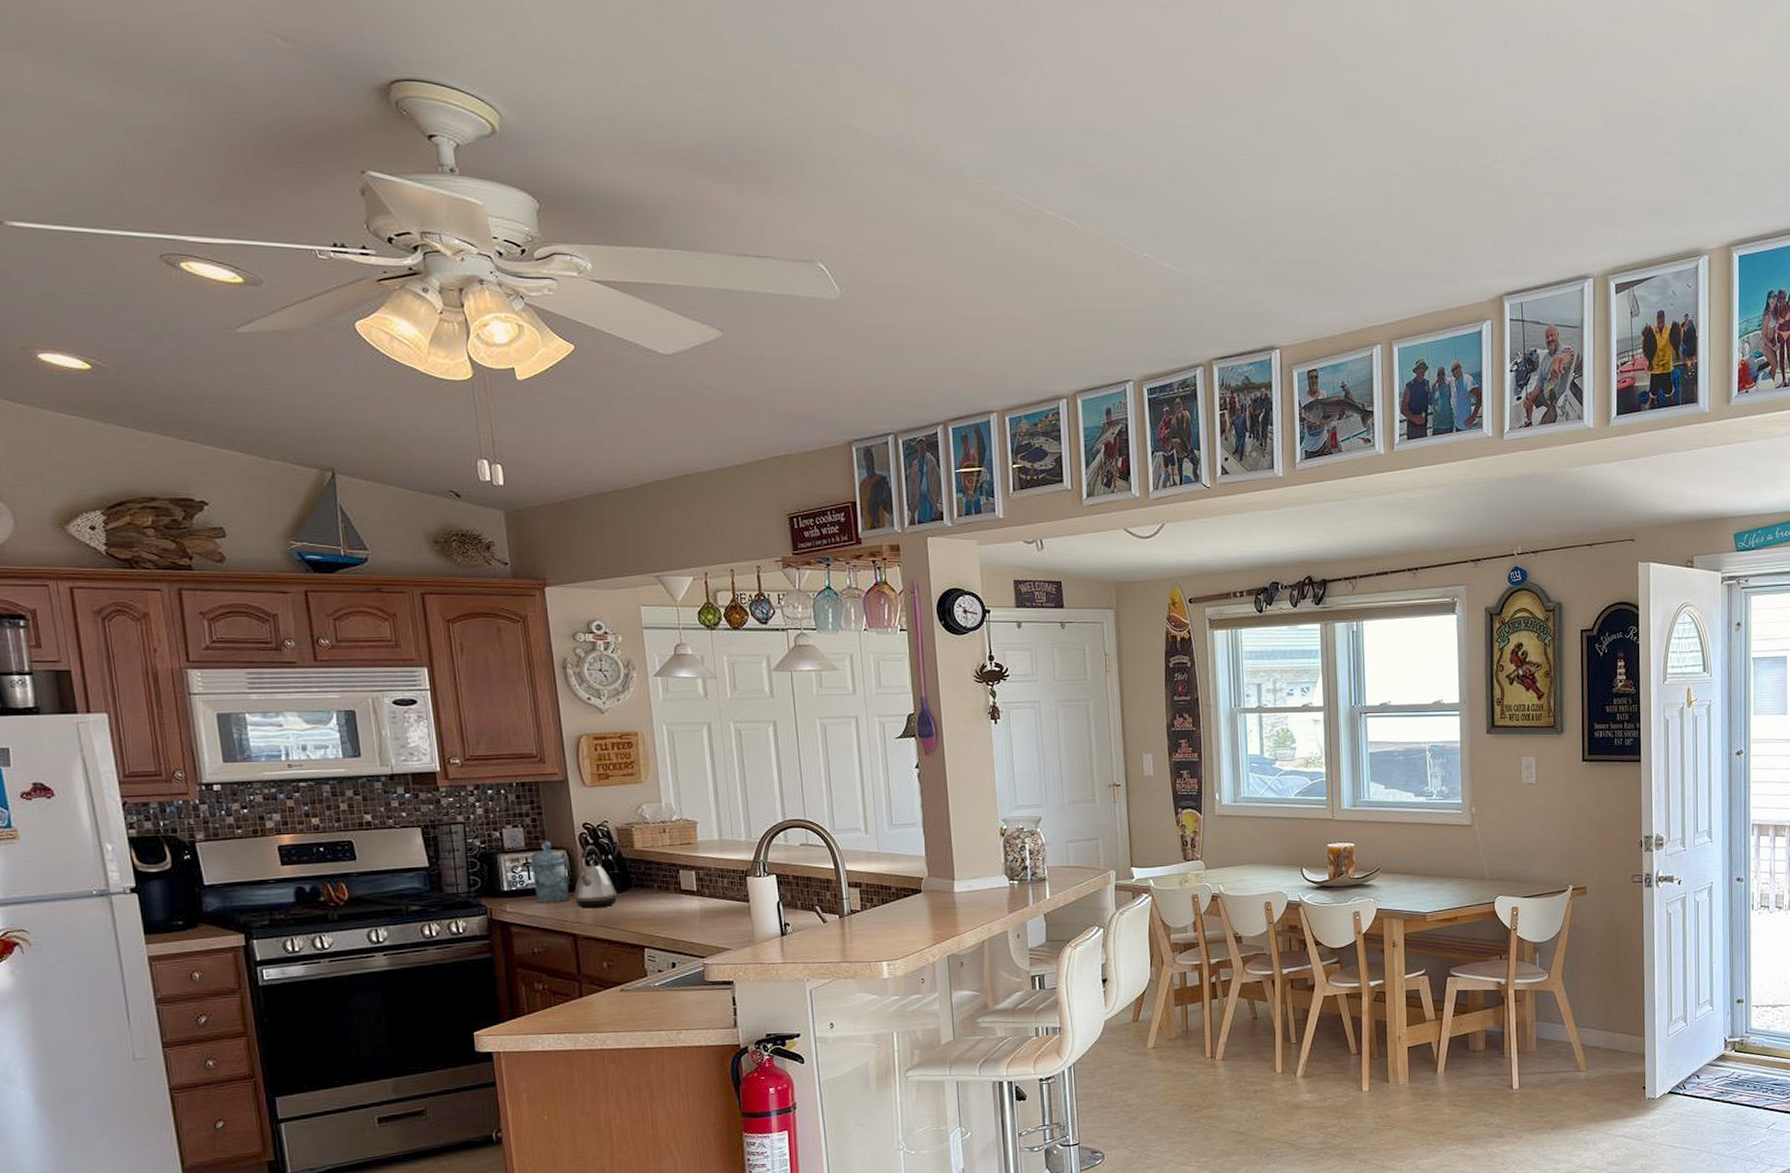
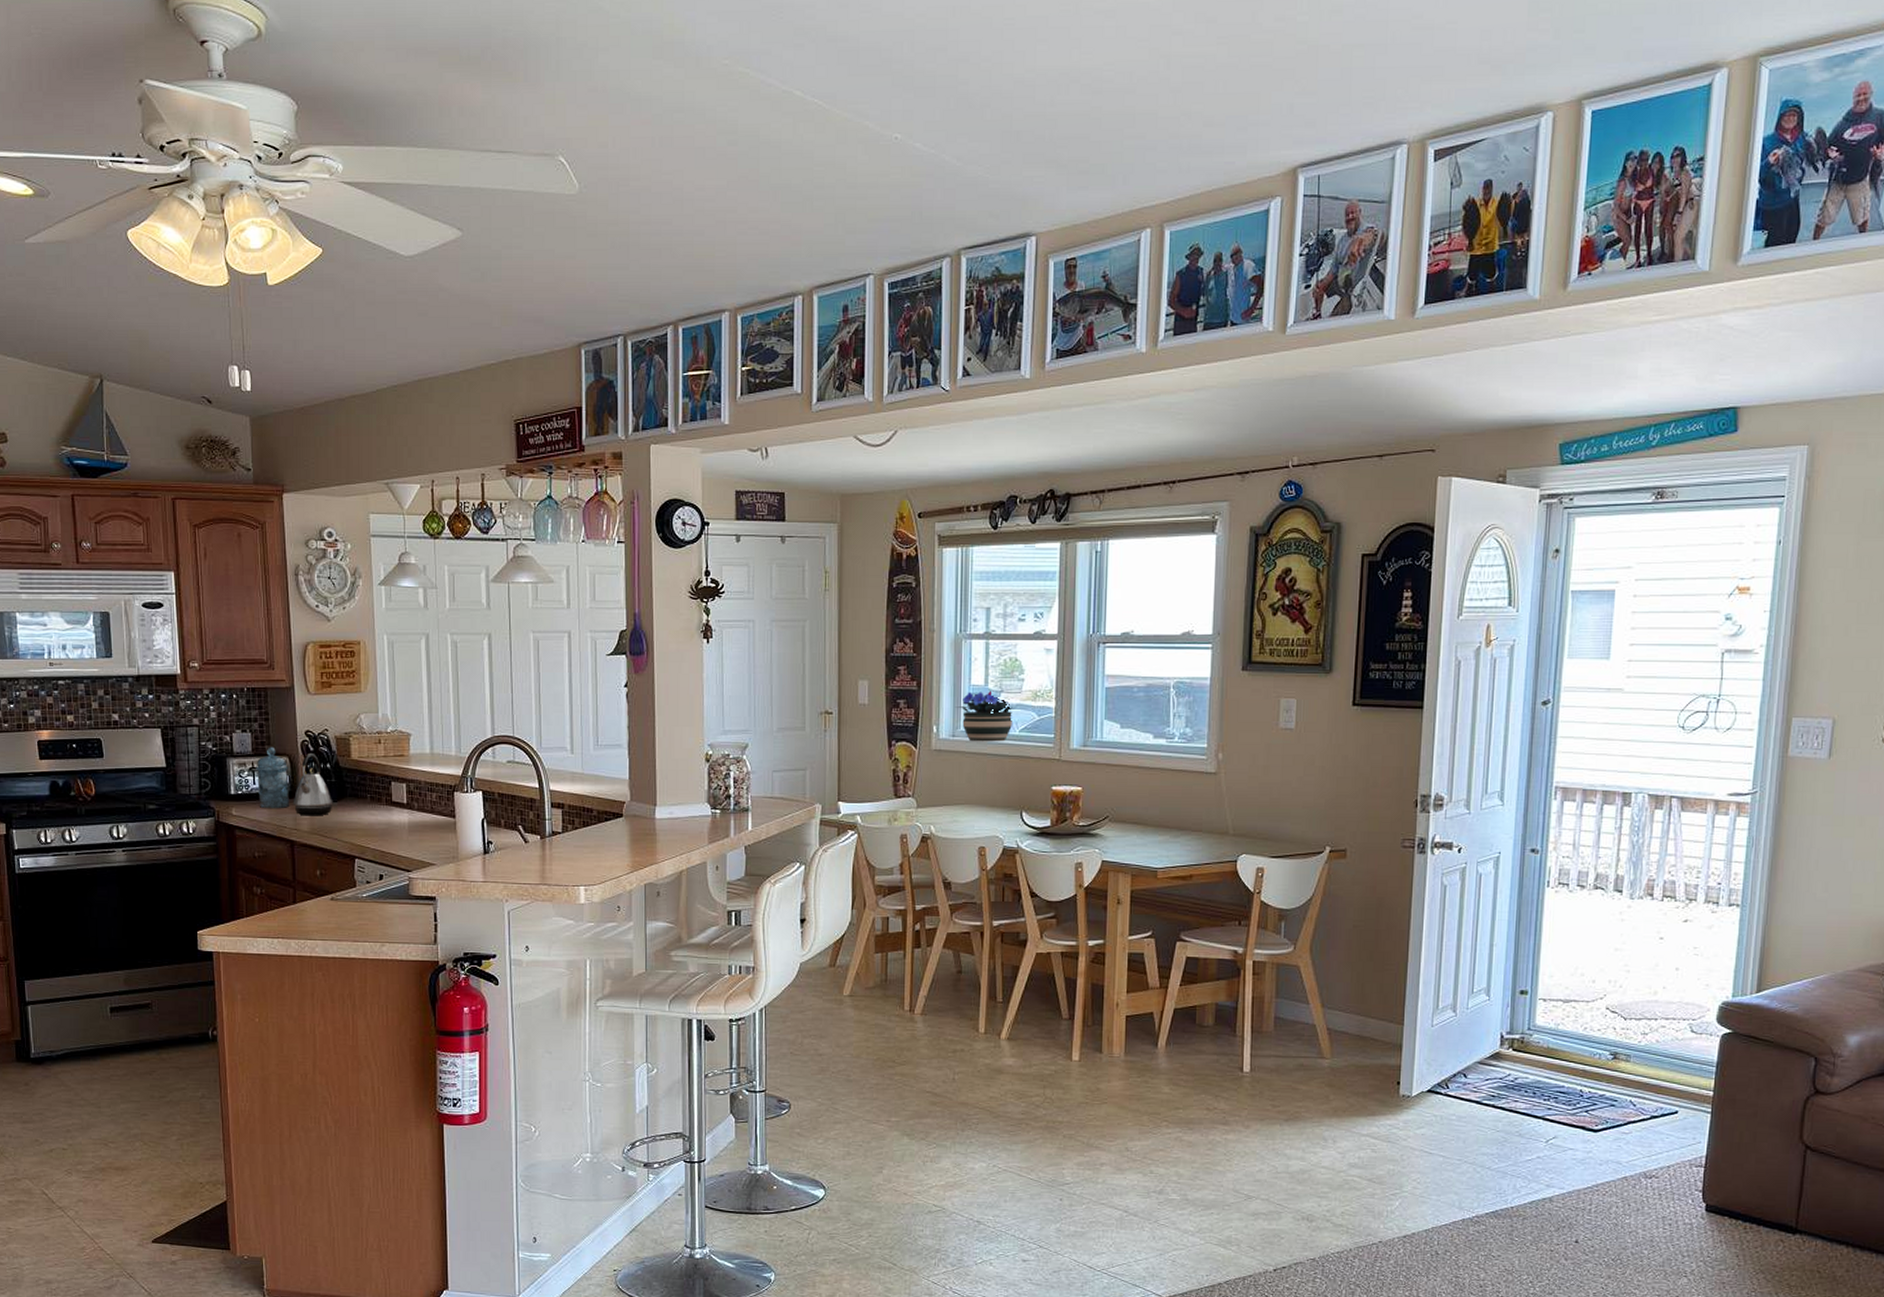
potted flower: none [1235,759,1290,806] -> present [956,690,1015,742]

